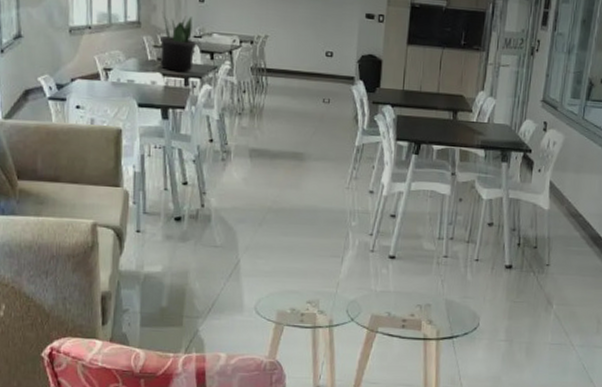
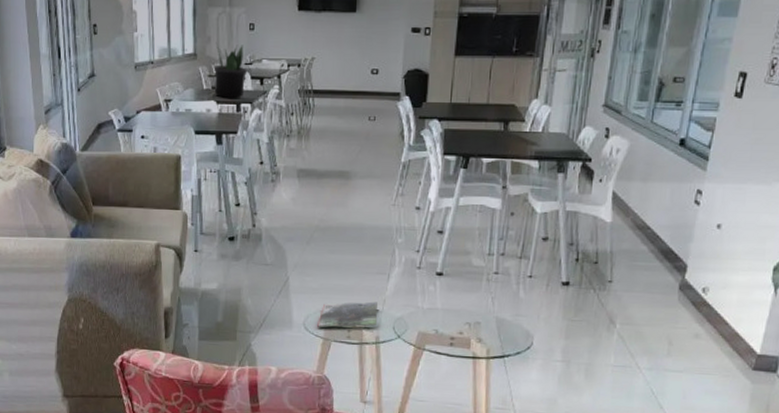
magazine: none [269,284,331,312] -> present [317,301,377,328]

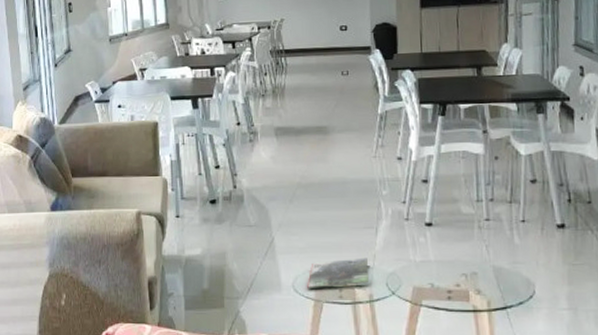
planter: present [213,42,247,99] -> none [186,11,218,64]

